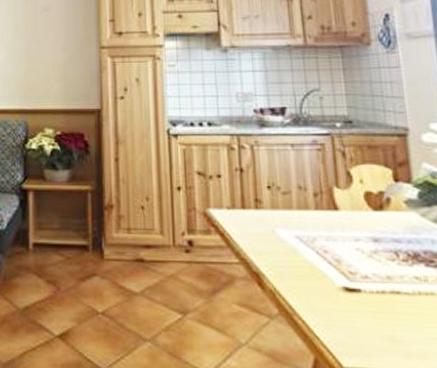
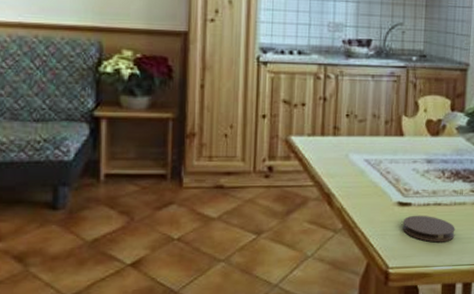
coaster: none [352,304,427,342] -> present [402,215,455,243]

